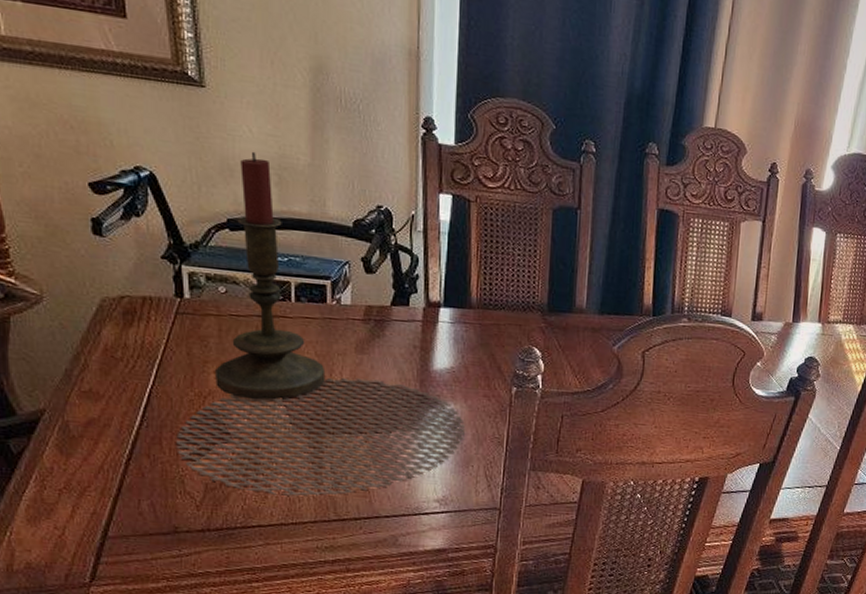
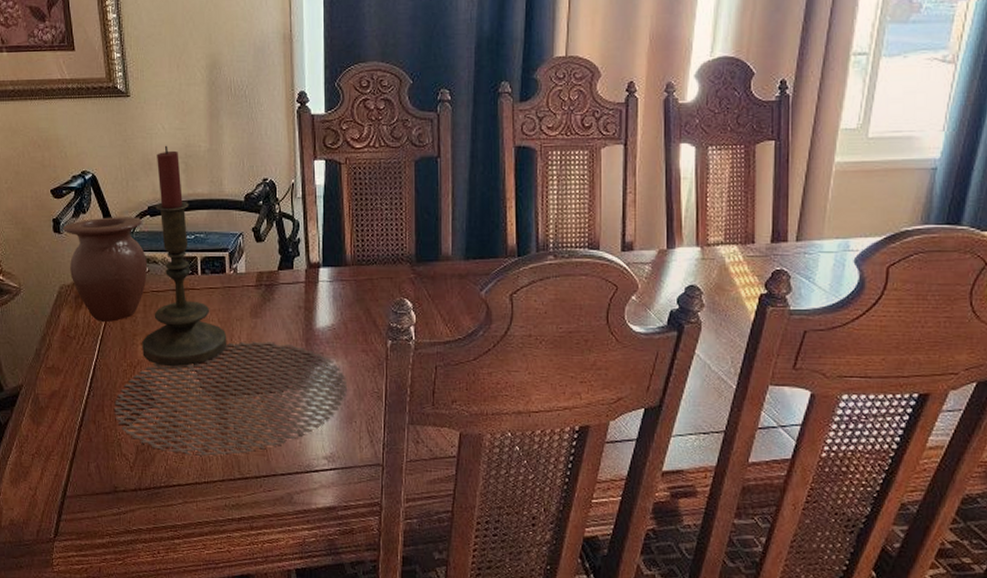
vase: none [107,224,225,345] -> present [63,217,148,322]

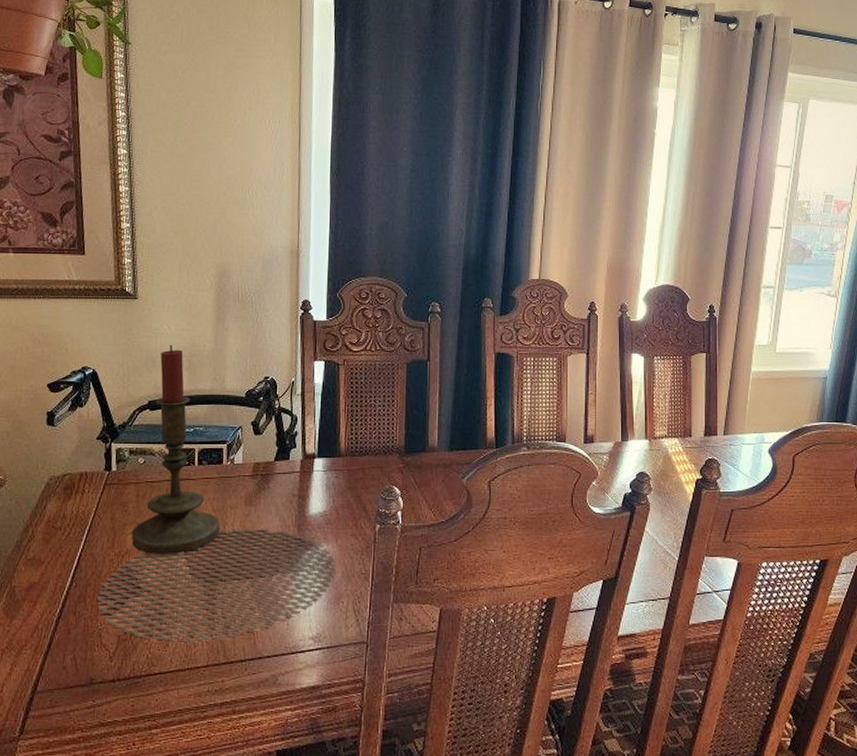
vase: present [63,217,148,322] -> none [57,411,144,512]

